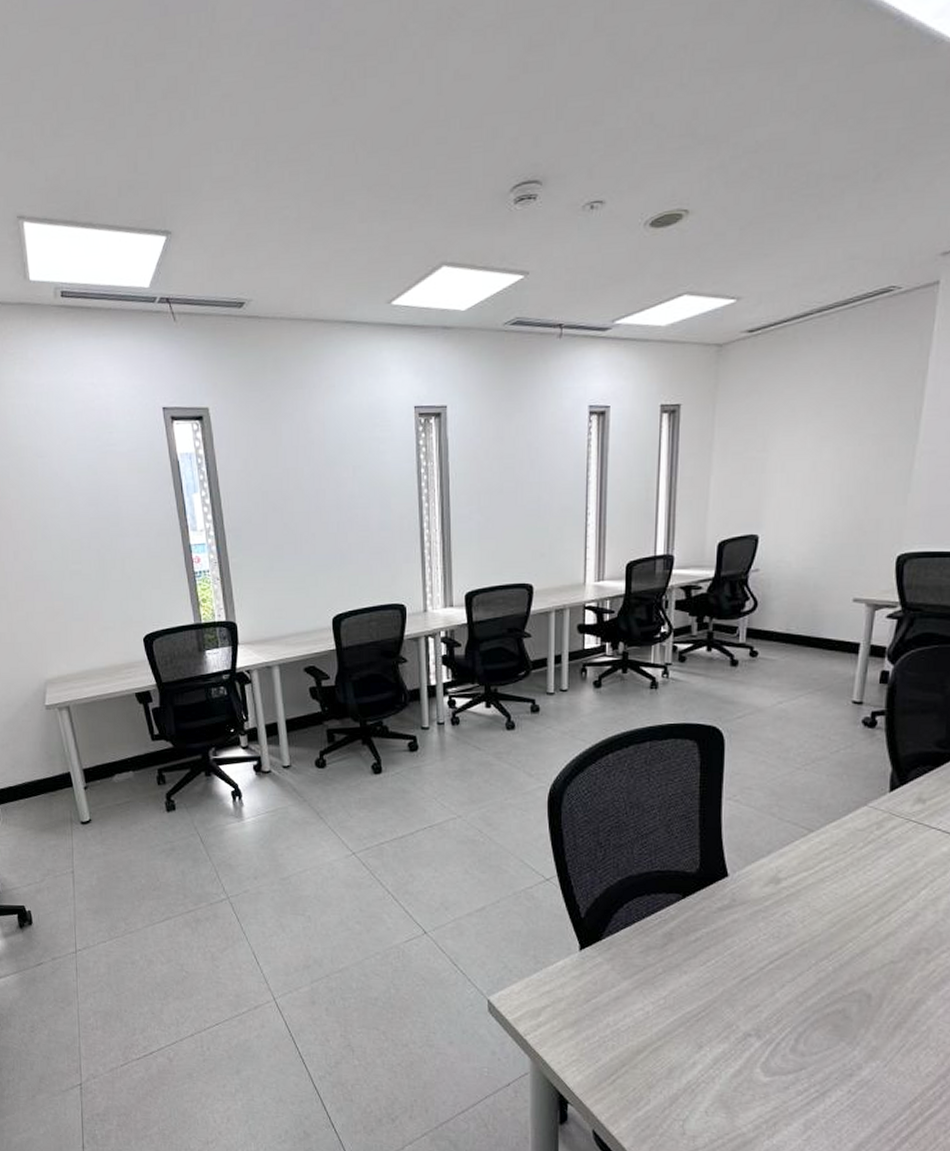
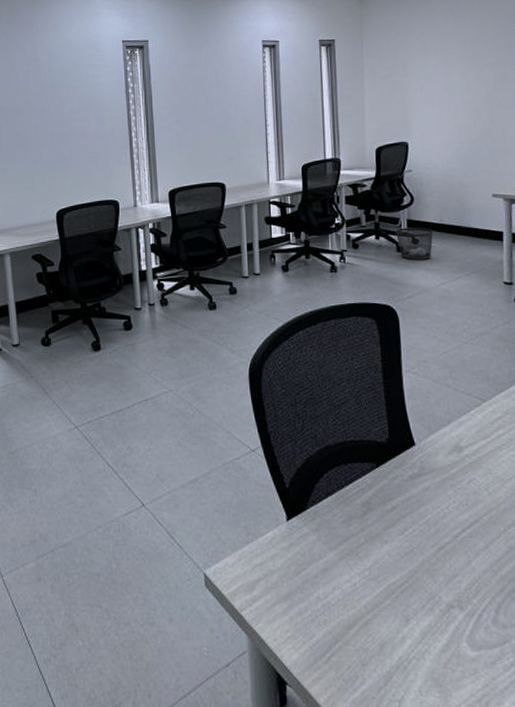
waste bin: none [732,638,776,675] -> present [396,227,433,260]

